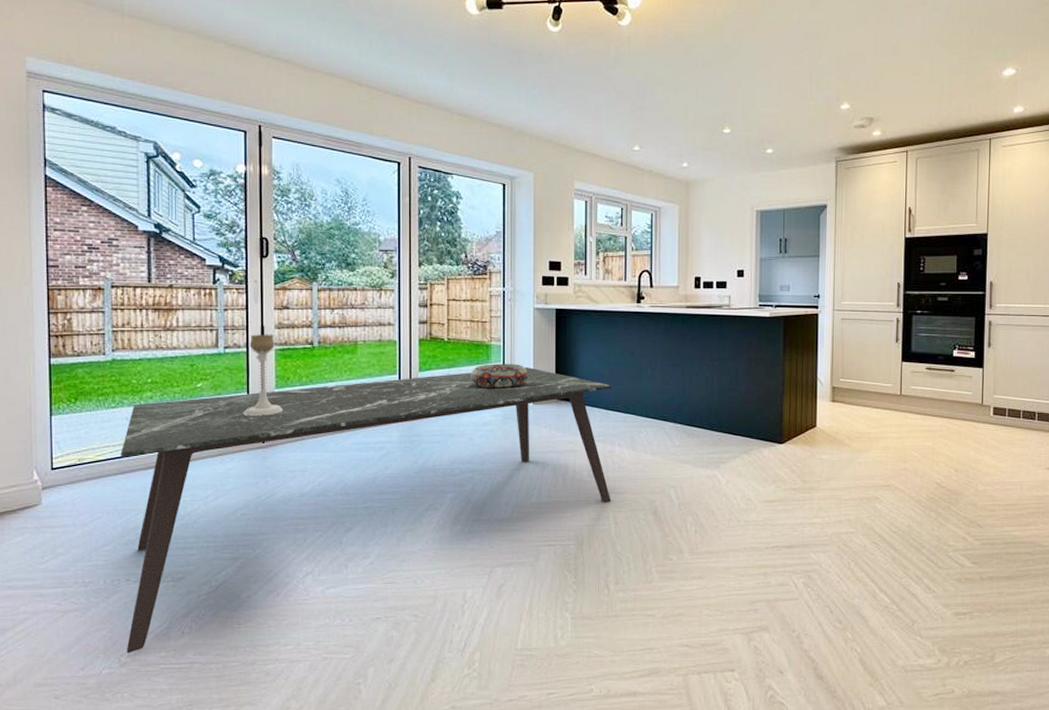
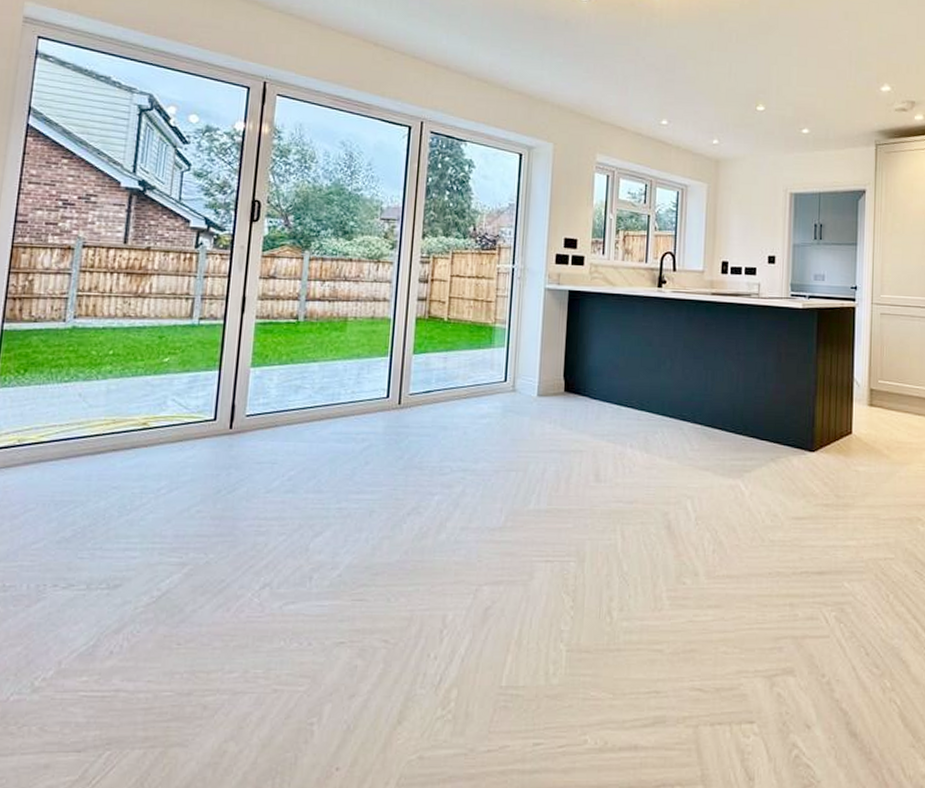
dining table: present [121,367,612,653] -> none [41,354,626,676]
candle holder: present [243,334,283,417] -> none [211,305,257,398]
decorative bowl: present [471,364,529,389] -> none [470,348,535,377]

